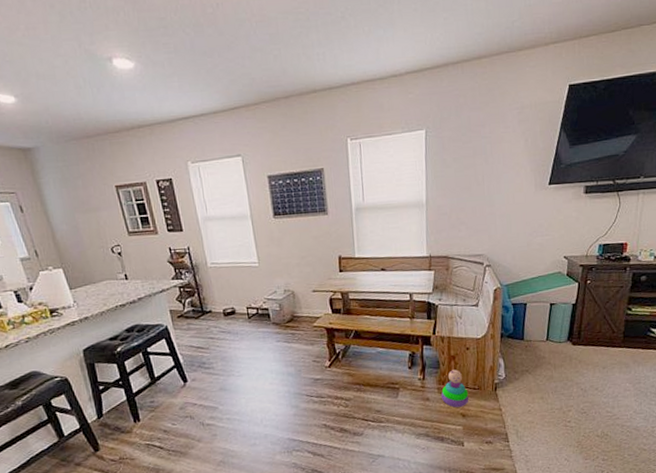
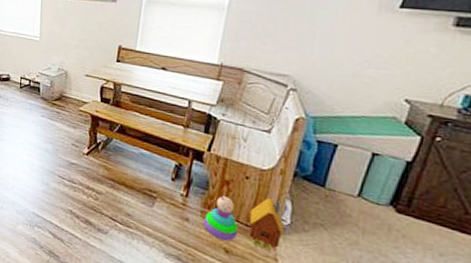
toy house: none [475,361,503,405] -> present [249,198,285,253]

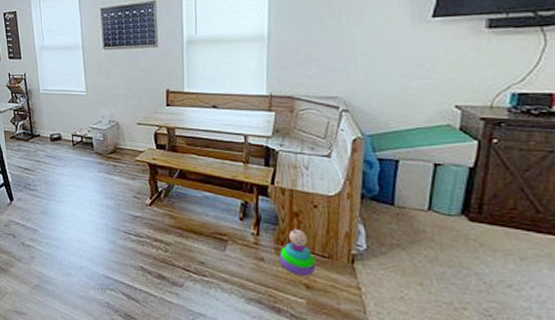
toy house: present [249,198,285,253] -> none [324,225,363,282]

